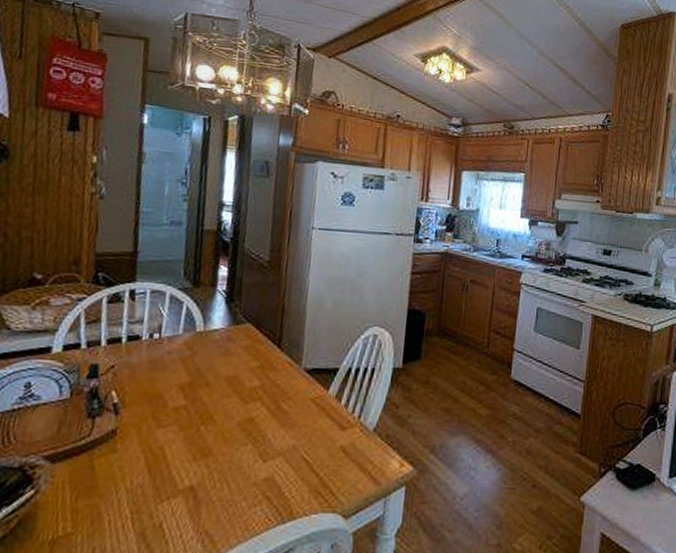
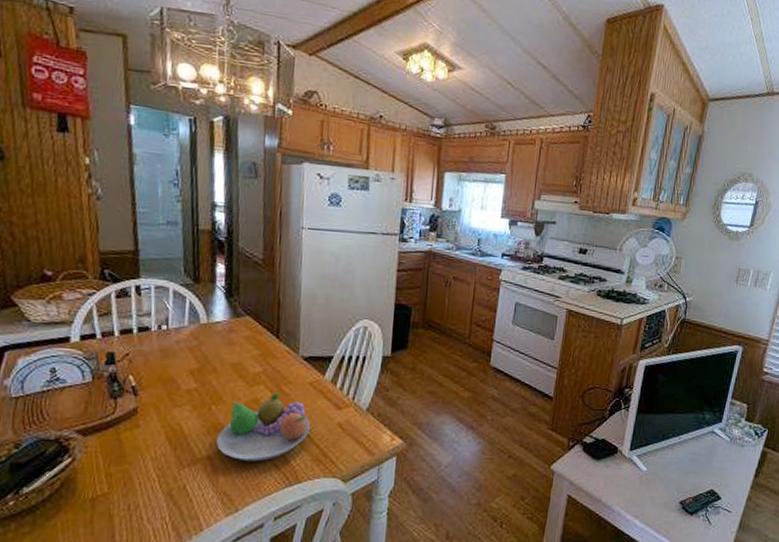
fruit bowl: none [202,411,310,494] -> present [217,393,310,462]

